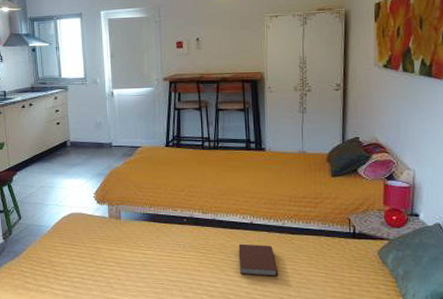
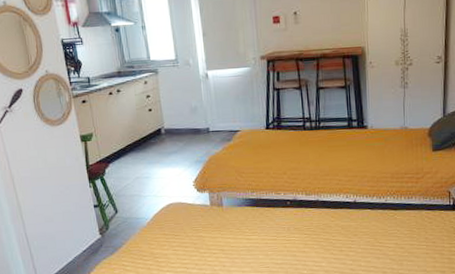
book: present [238,243,279,277] -> none [342,222,382,253]

